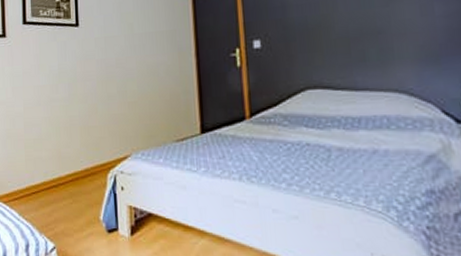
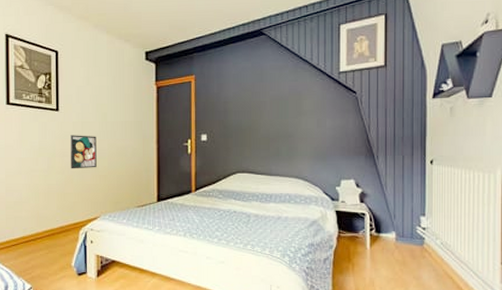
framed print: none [93,53,124,96] -> present [70,135,97,169]

